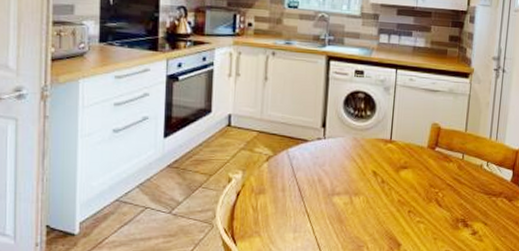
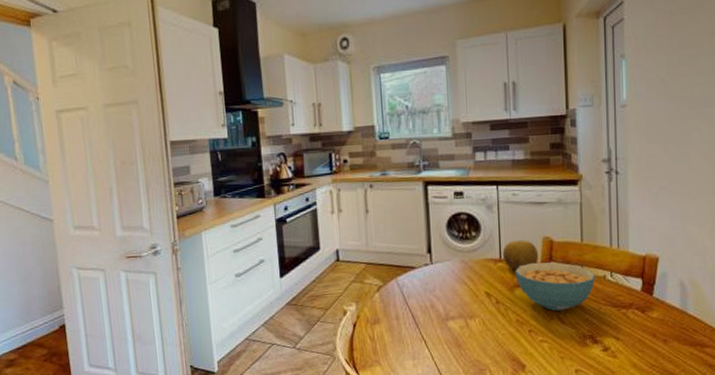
fruit: none [393,123,427,152] -> present [502,240,539,270]
cereal bowl: none [402,146,474,194] -> present [515,262,596,311]

